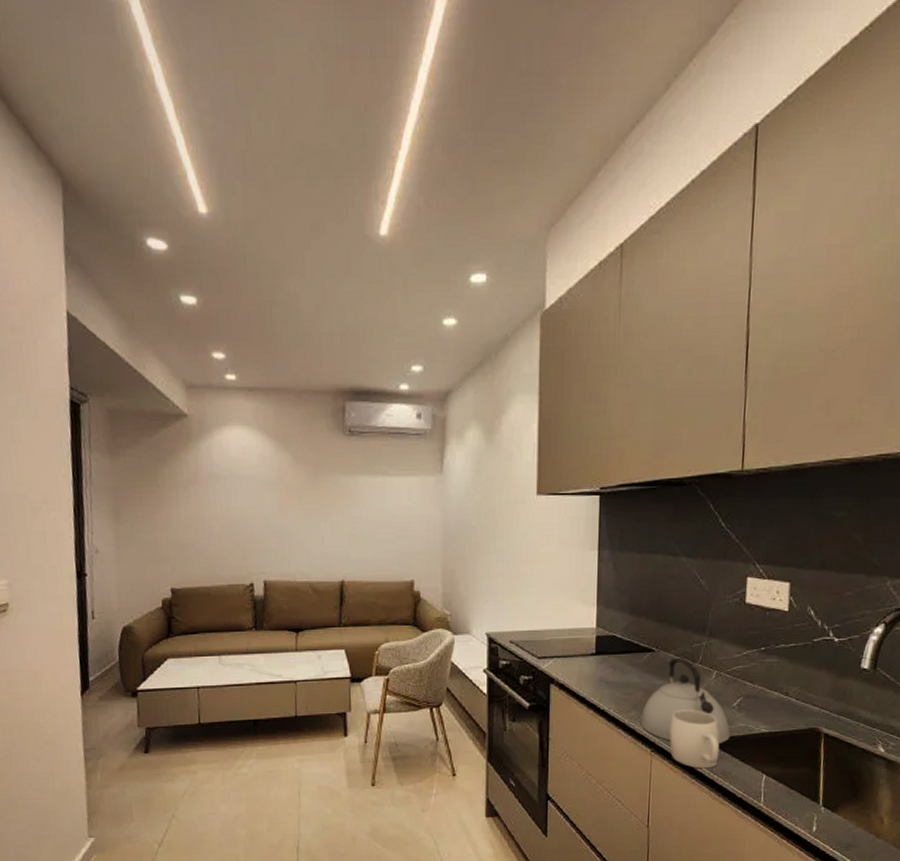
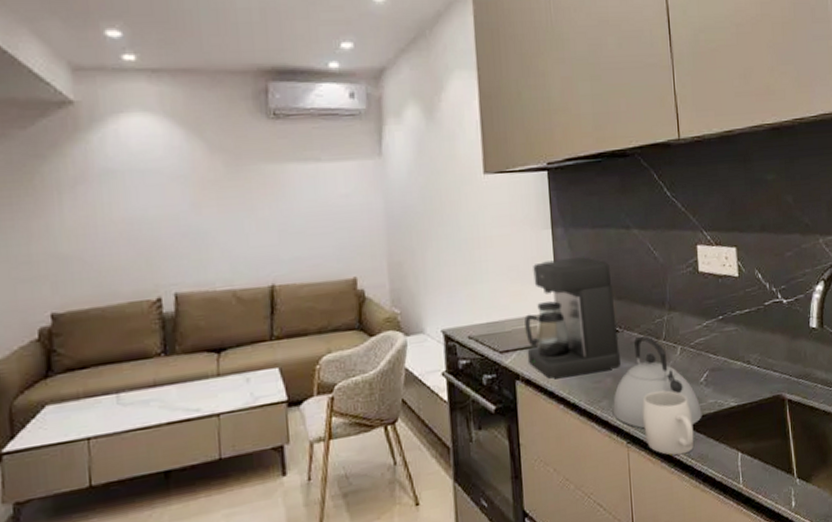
coffee maker: none [563,579,654,686] -> present [524,257,620,378]

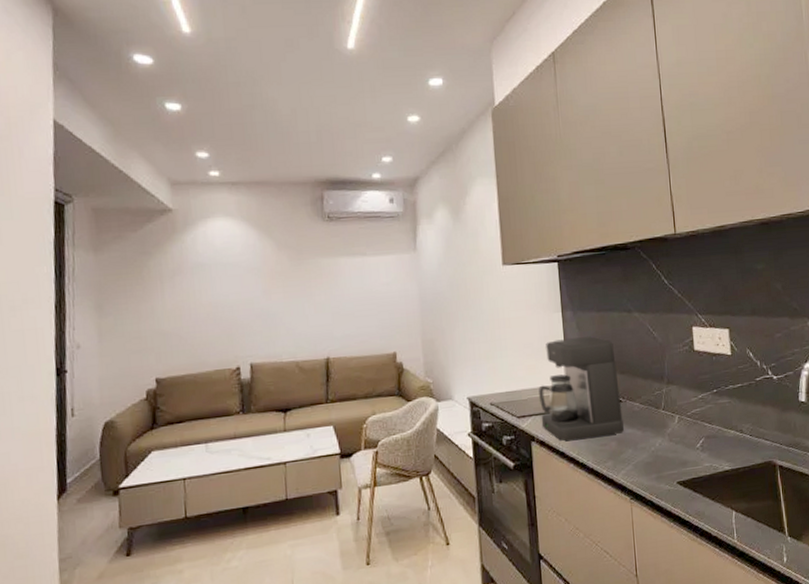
kettle: present [613,335,702,429] -> none [617,405,699,487]
mug: present [642,390,694,456] -> none [643,453,692,512]

